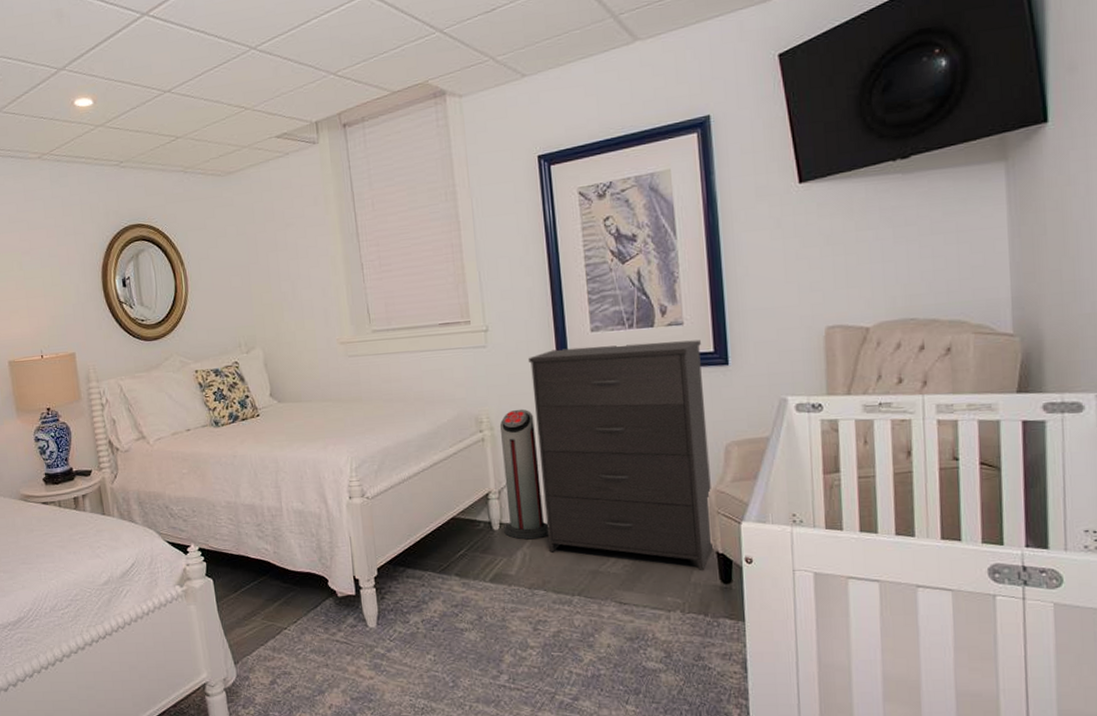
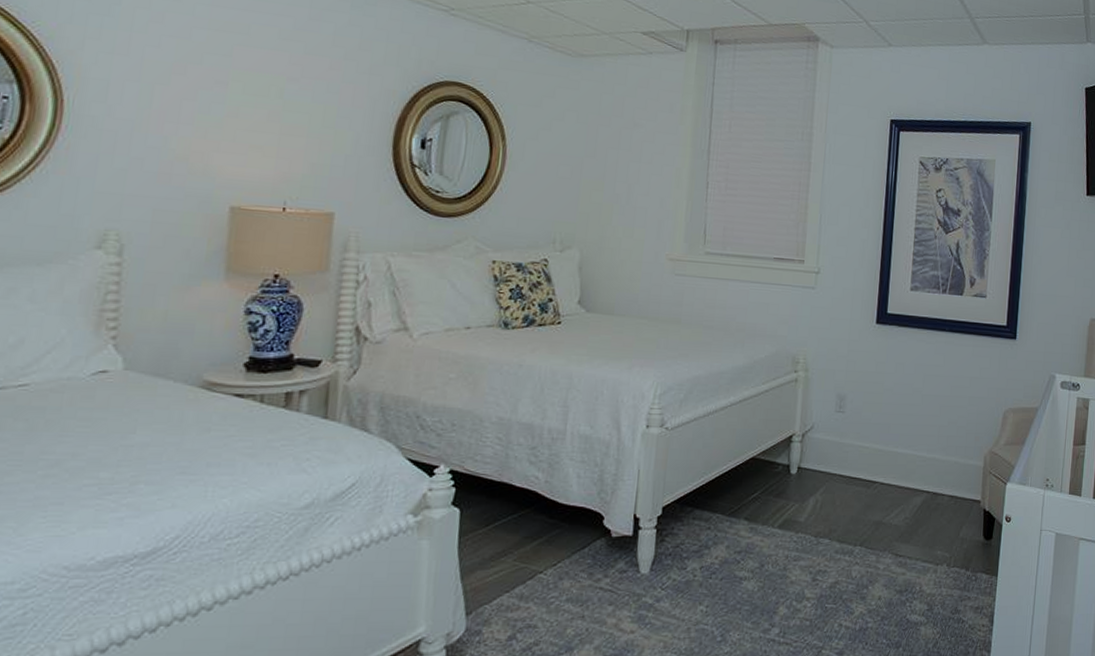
air purifier: present [499,409,549,540] -> none [801,354,848,486]
dresser: present [527,339,715,571] -> none [840,301,998,527]

